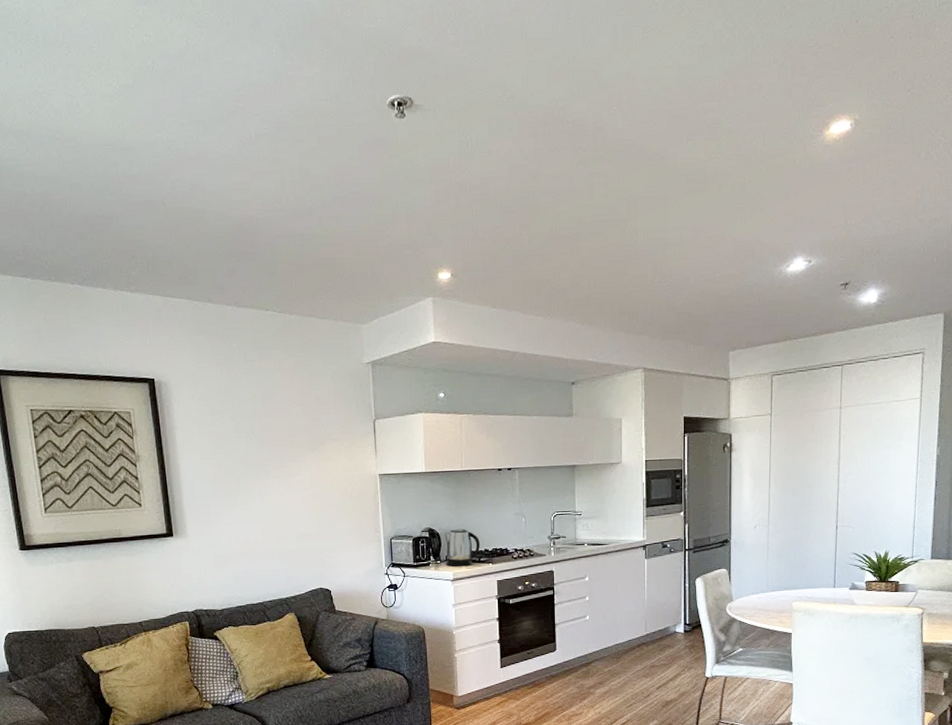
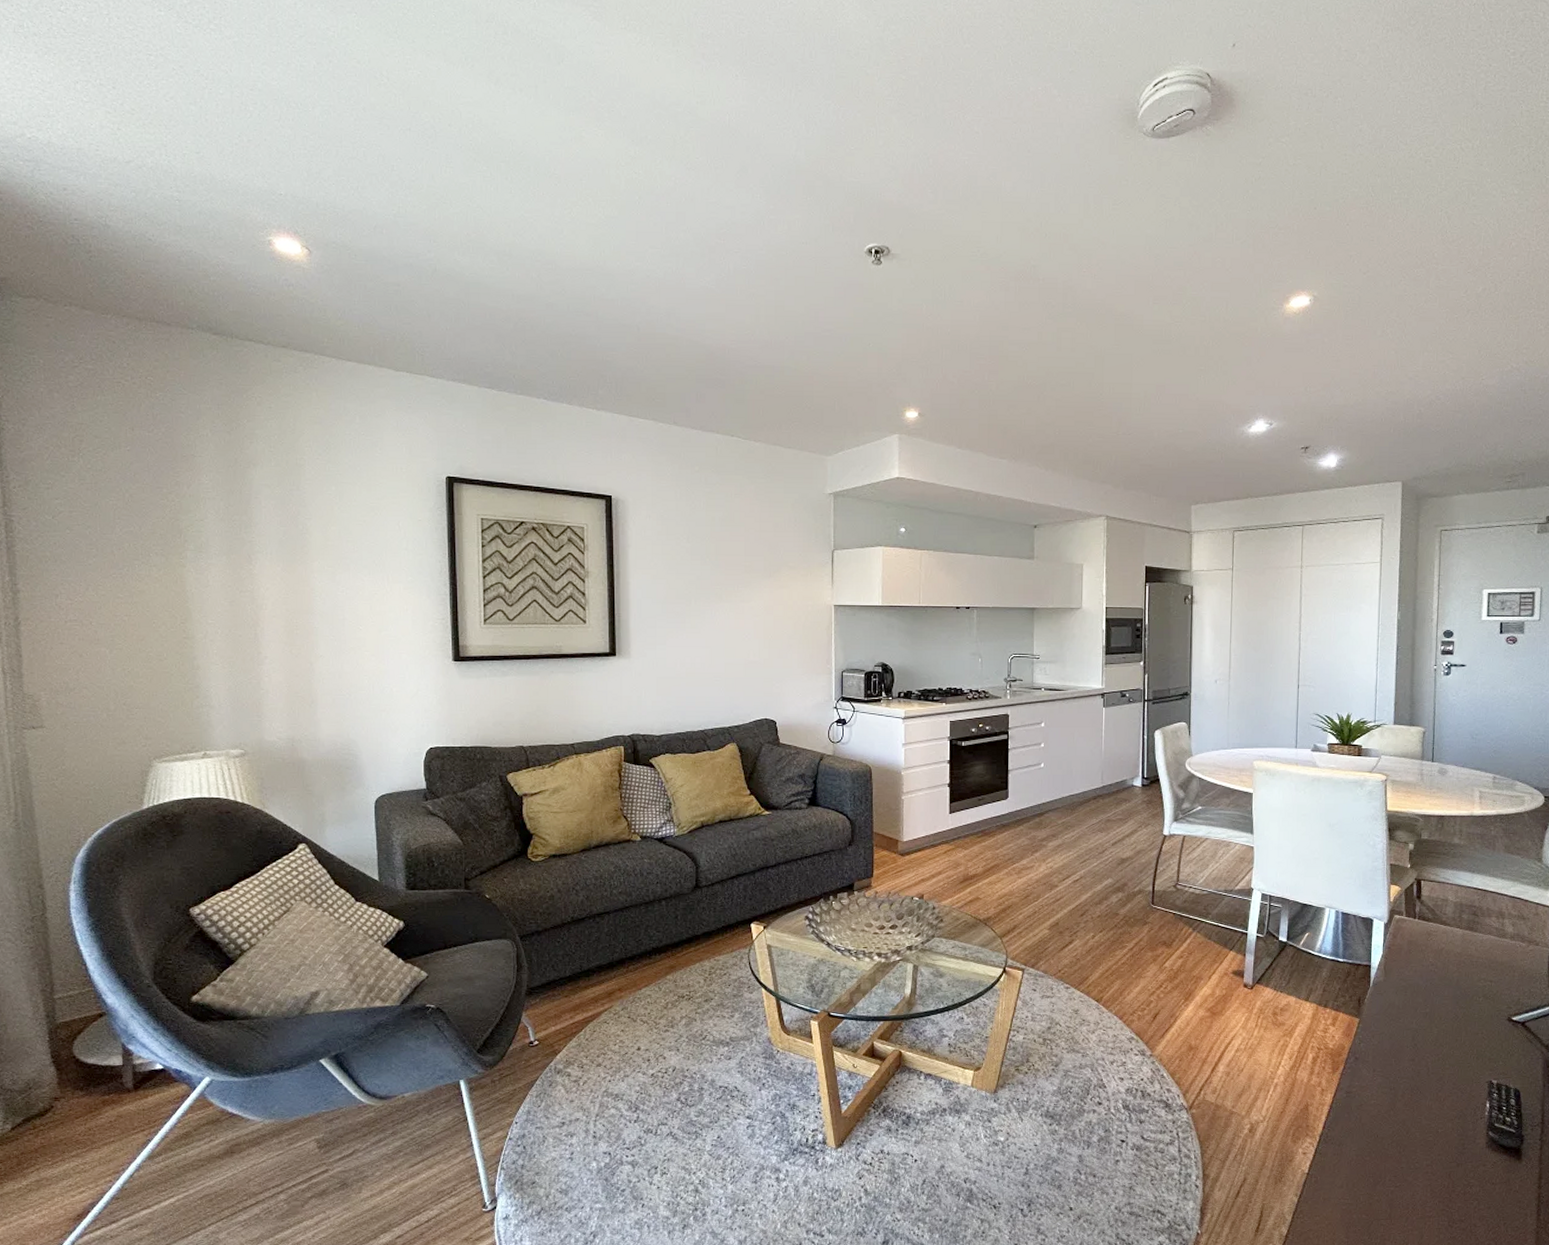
kettle: present [445,528,480,568] -> none [898,665,934,705]

